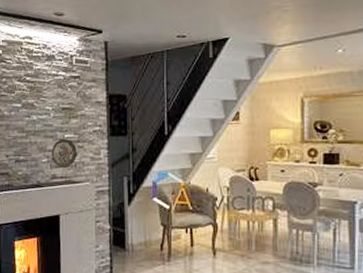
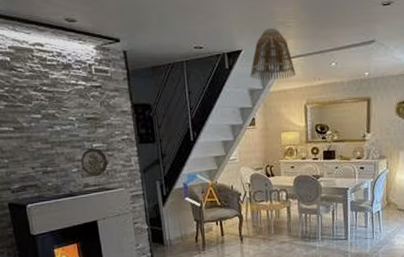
lamp shade: none [236,13,292,70] -> present [250,28,296,80]

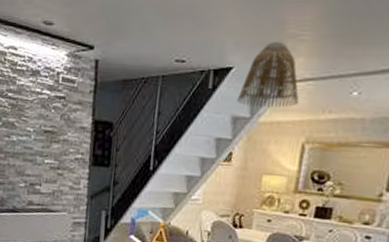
decorative plate: present [80,147,108,176] -> none [29,163,57,195]

